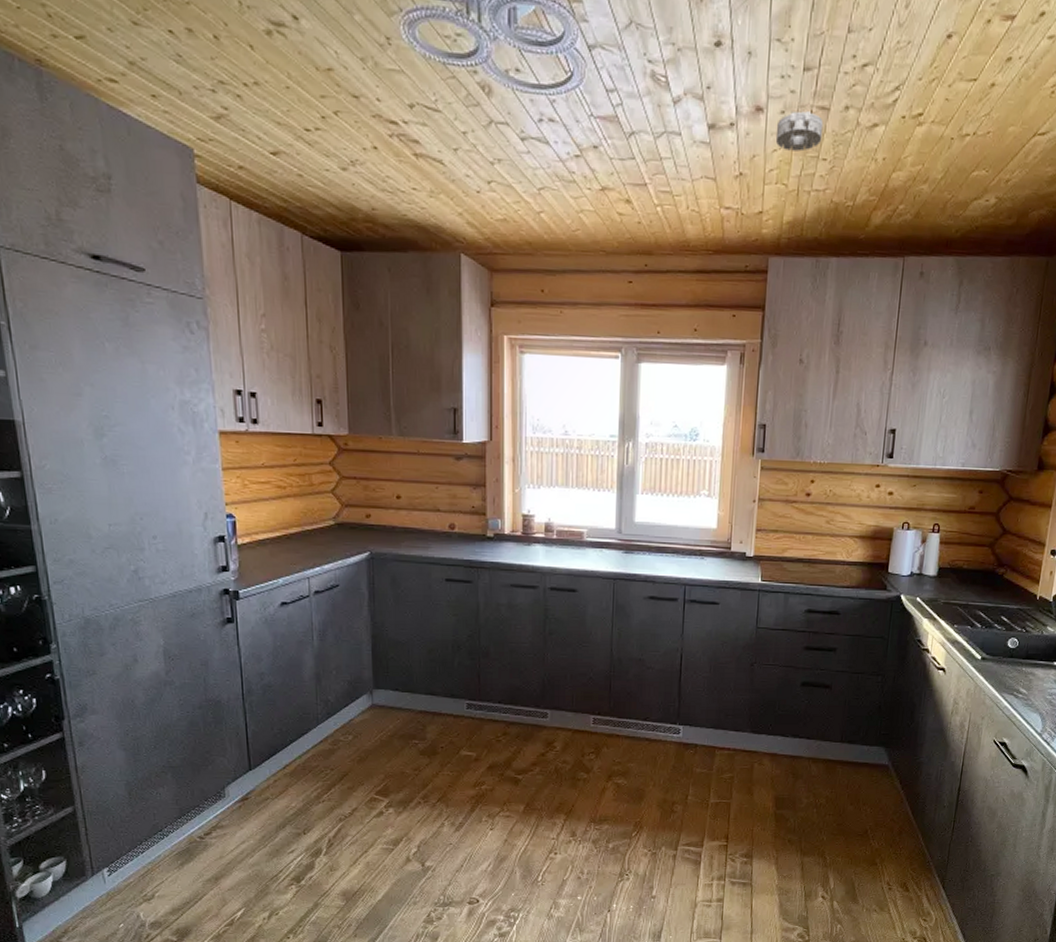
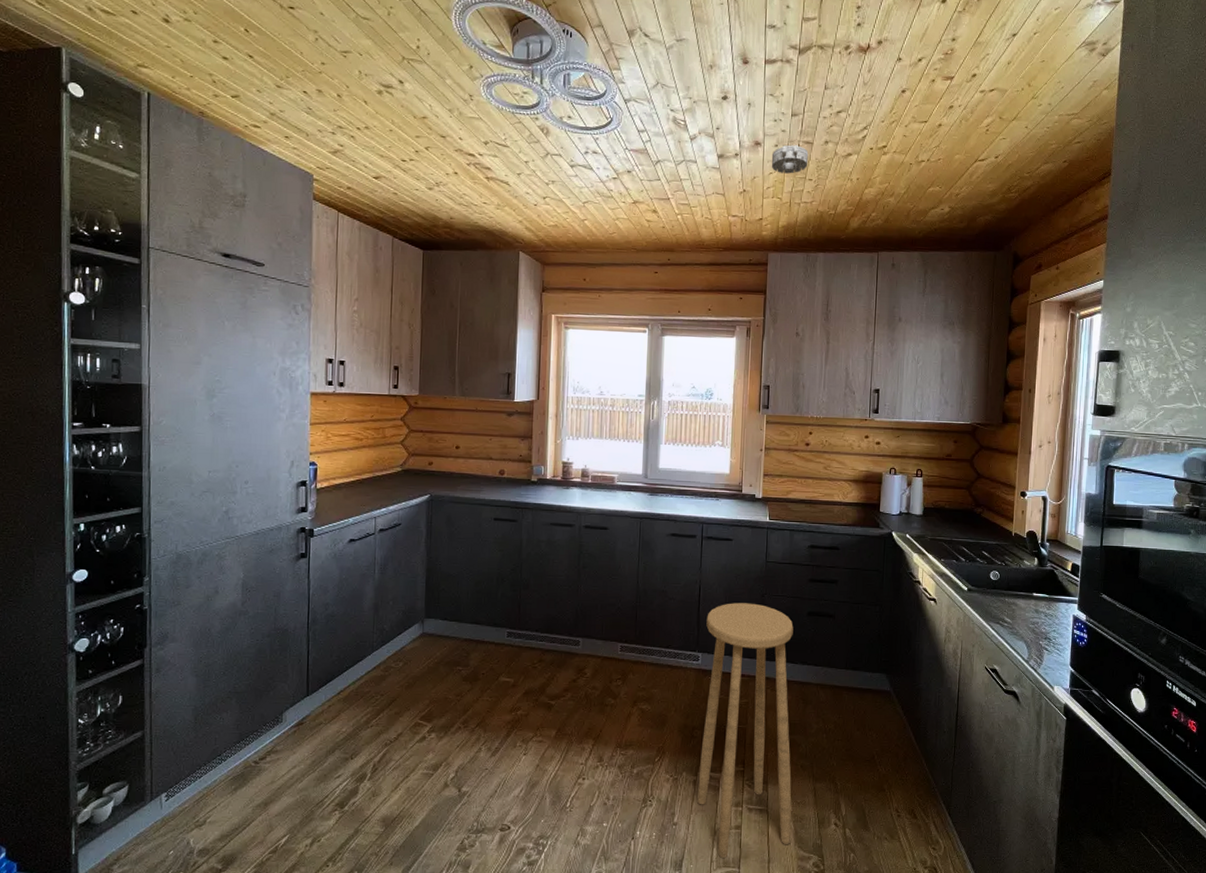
stool: none [677,672,785,929] -> present [697,603,794,858]

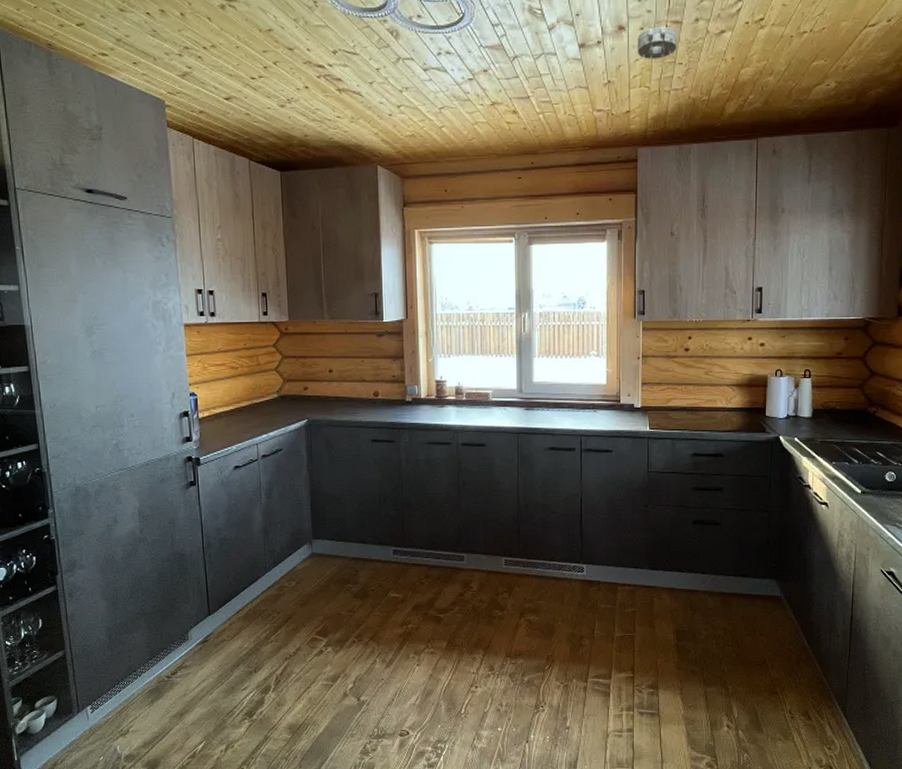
stool: present [697,603,794,858] -> none [589,514,684,759]

